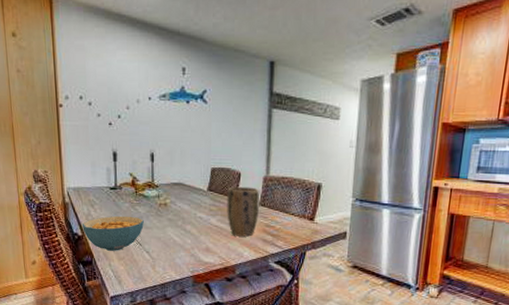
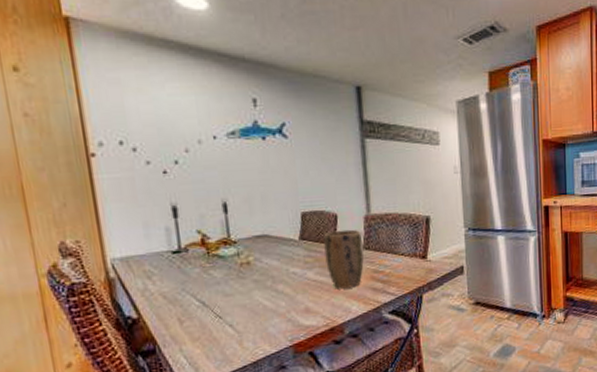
cereal bowl: present [81,215,144,251] -> none [136,283,223,332]

